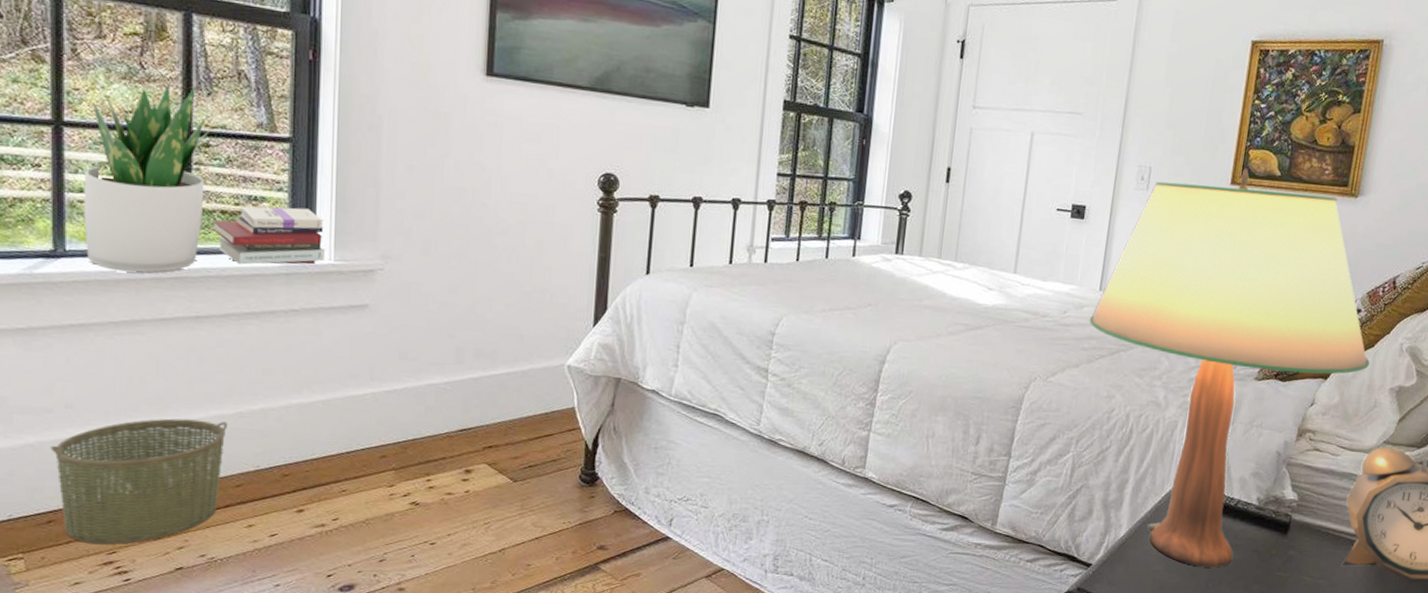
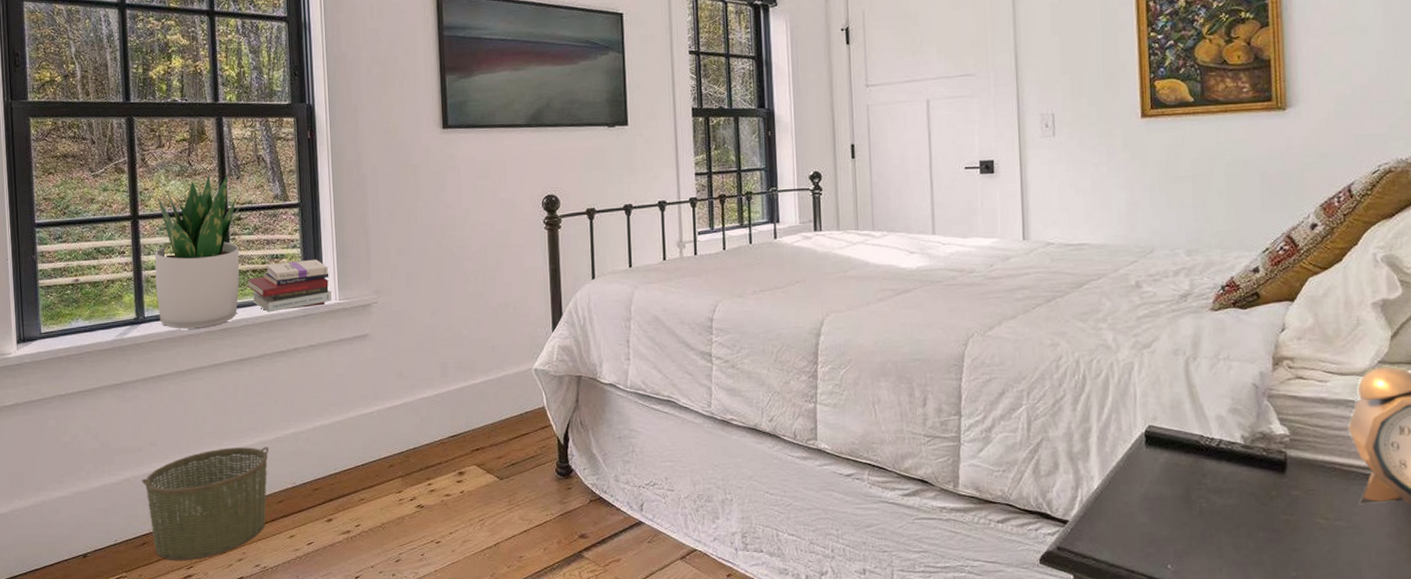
table lamp: present [1089,168,1370,568] -> none [1018,99,1342,516]

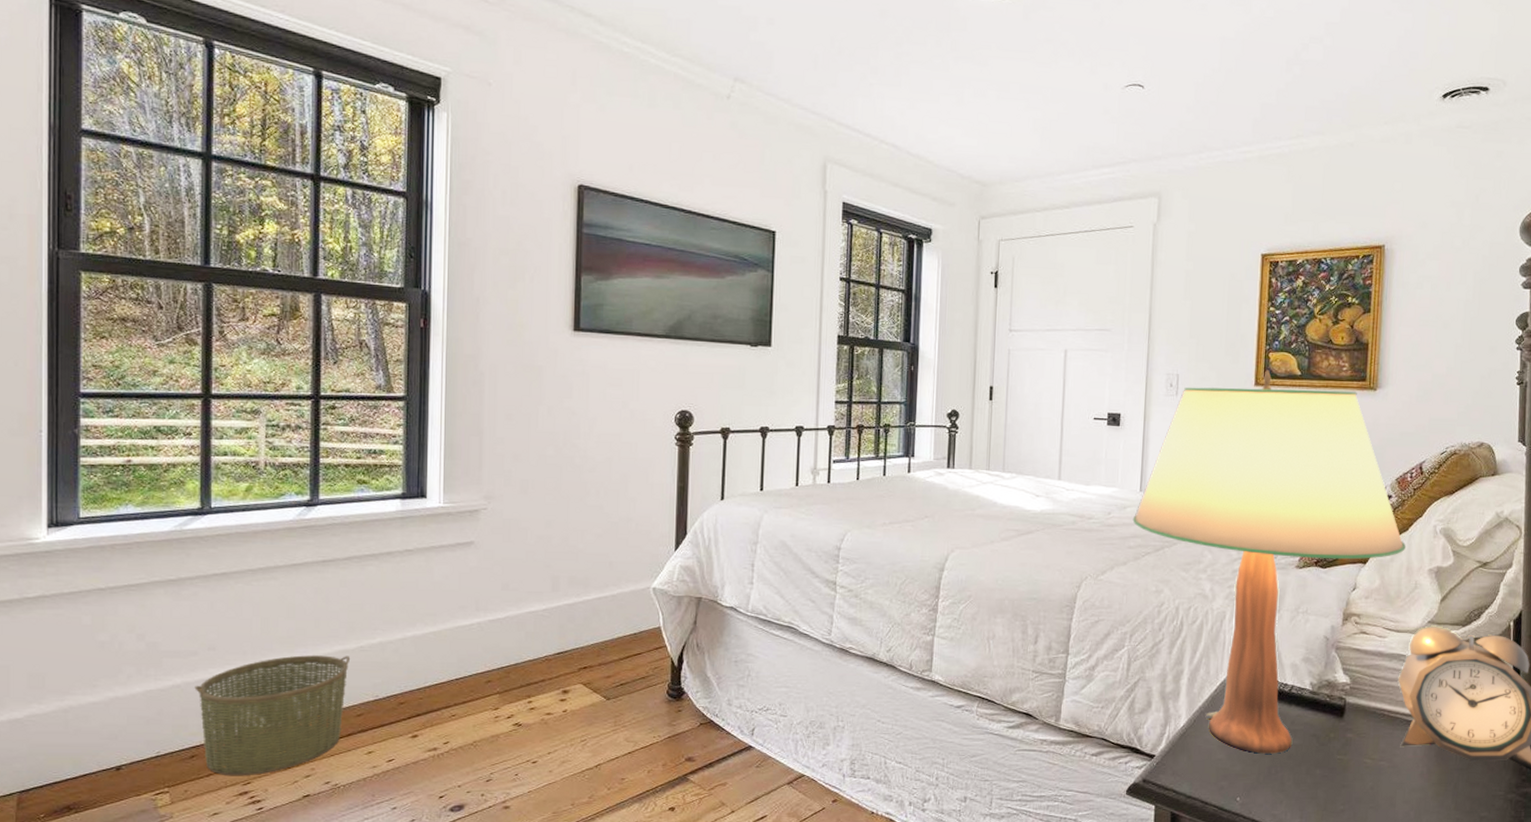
planter: present [155,174,240,329] -> none [227,356,336,524]
books: present [247,259,332,313] -> none [337,458,435,512]
table lamp: none [1018,99,1342,516] -> present [1132,370,1407,754]

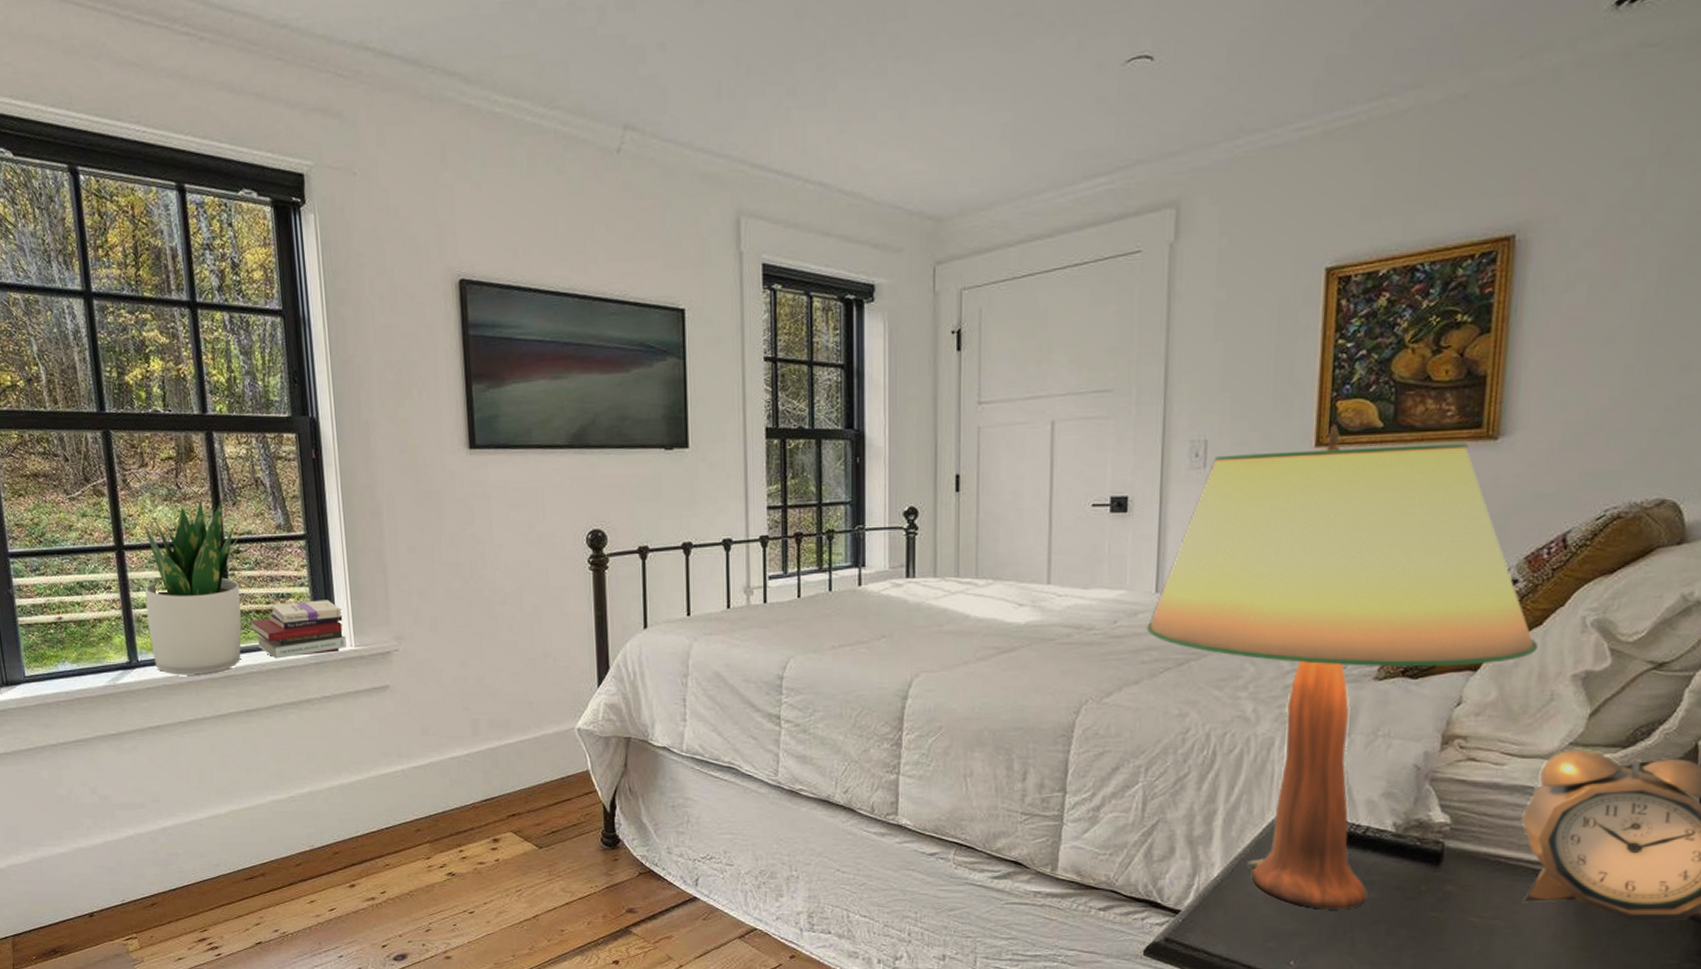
basket: present [194,655,351,775] -> none [146,806,284,923]
planter: none [227,356,336,524] -> present [144,499,242,675]
books: none [337,458,435,512] -> present [250,599,347,659]

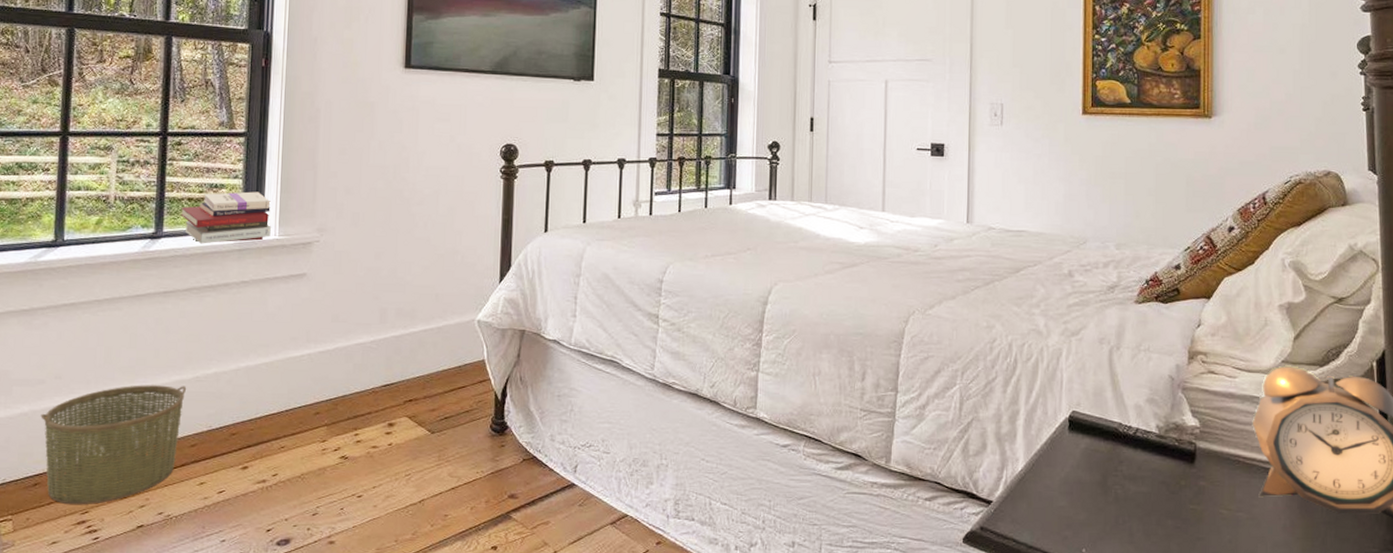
planter: present [144,499,242,675] -> none [79,96,182,256]
basket: none [146,806,284,923] -> present [40,385,187,504]
table lamp: present [1146,424,1539,910] -> none [960,98,1253,502]

